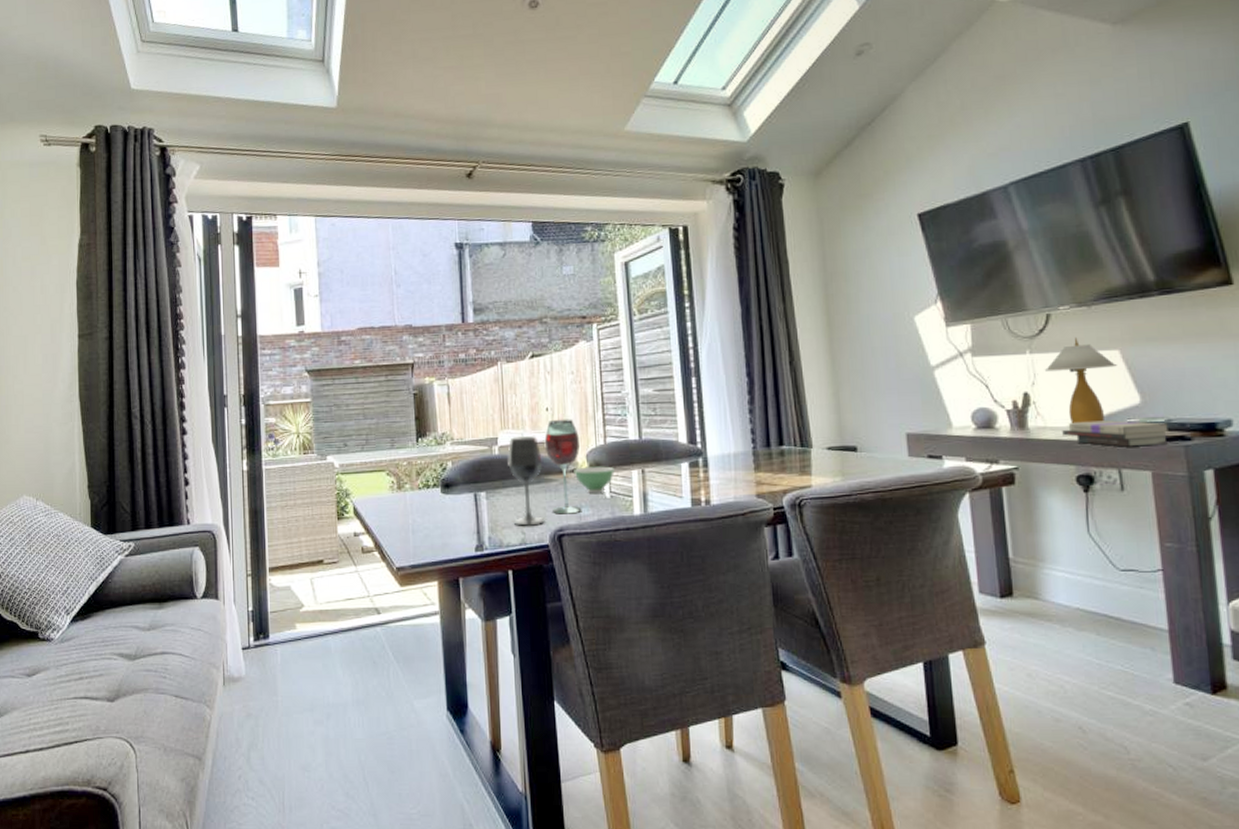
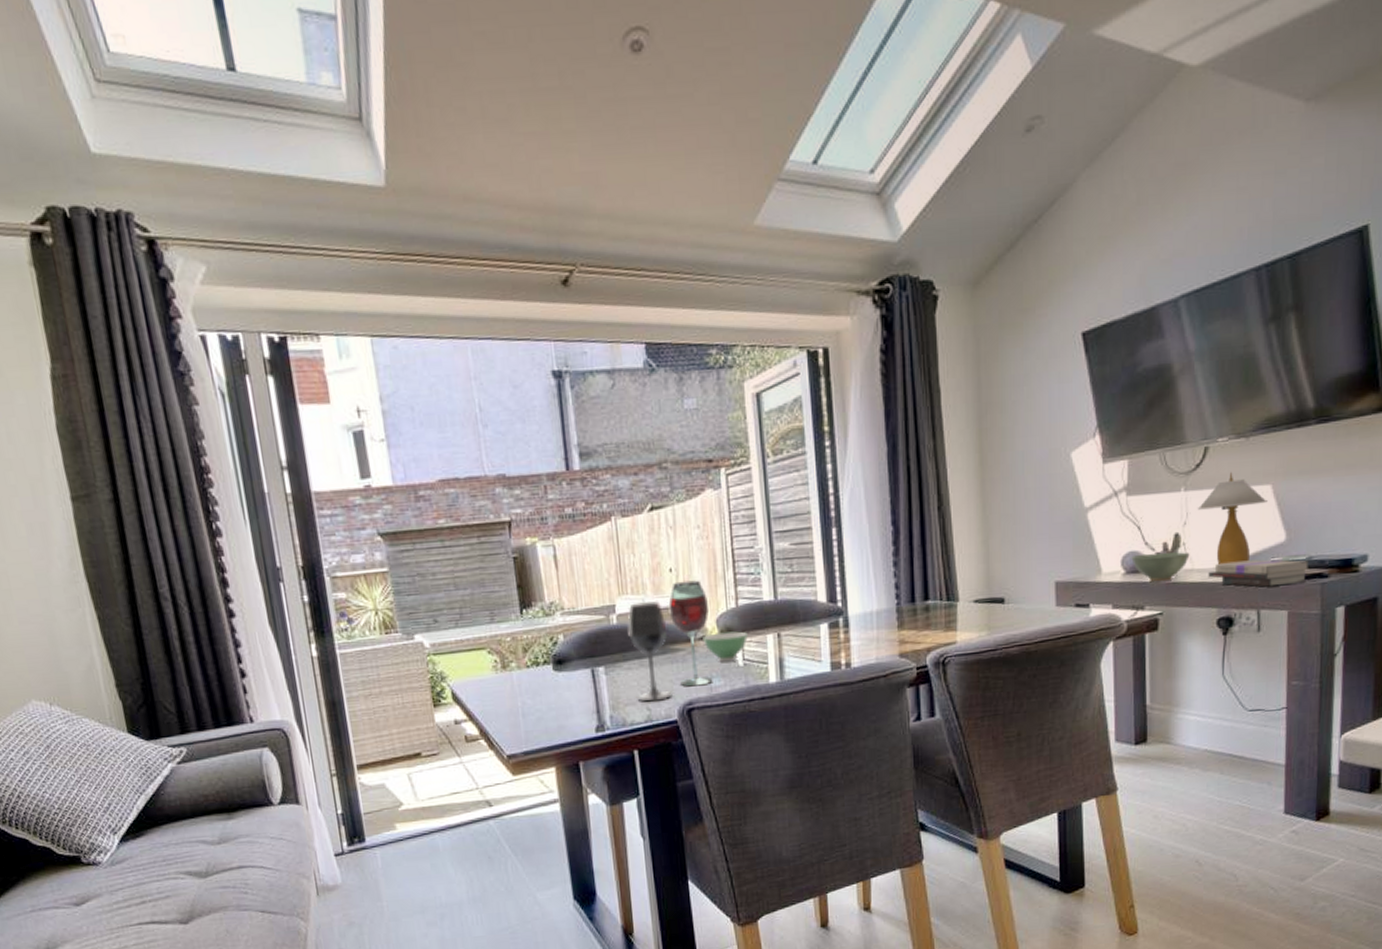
bowl: none [981,410,1041,438] -> present [1131,552,1190,582]

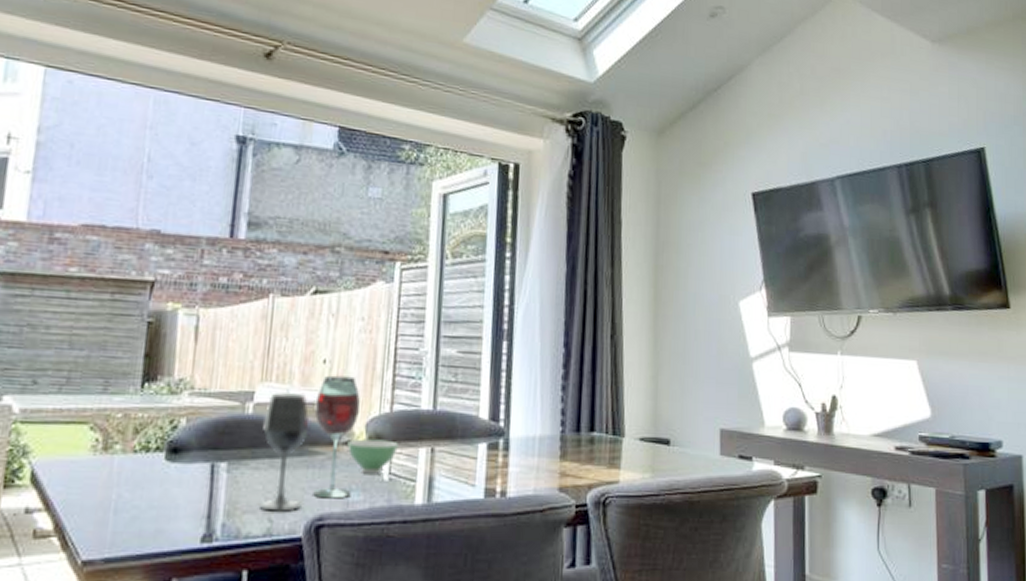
bowl: present [1131,552,1190,582] -> none [792,412,846,443]
table lamp: present [1197,472,1268,566] -> none [852,343,914,434]
books: present [1208,559,1309,587] -> none [863,431,951,462]

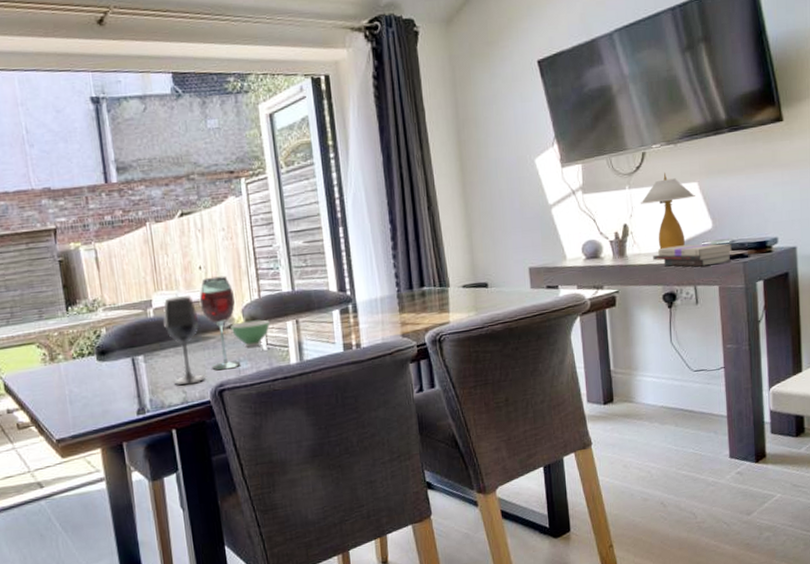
table lamp: none [852,343,914,434] -> present [640,173,695,250]
books: none [863,431,951,462] -> present [653,243,732,267]

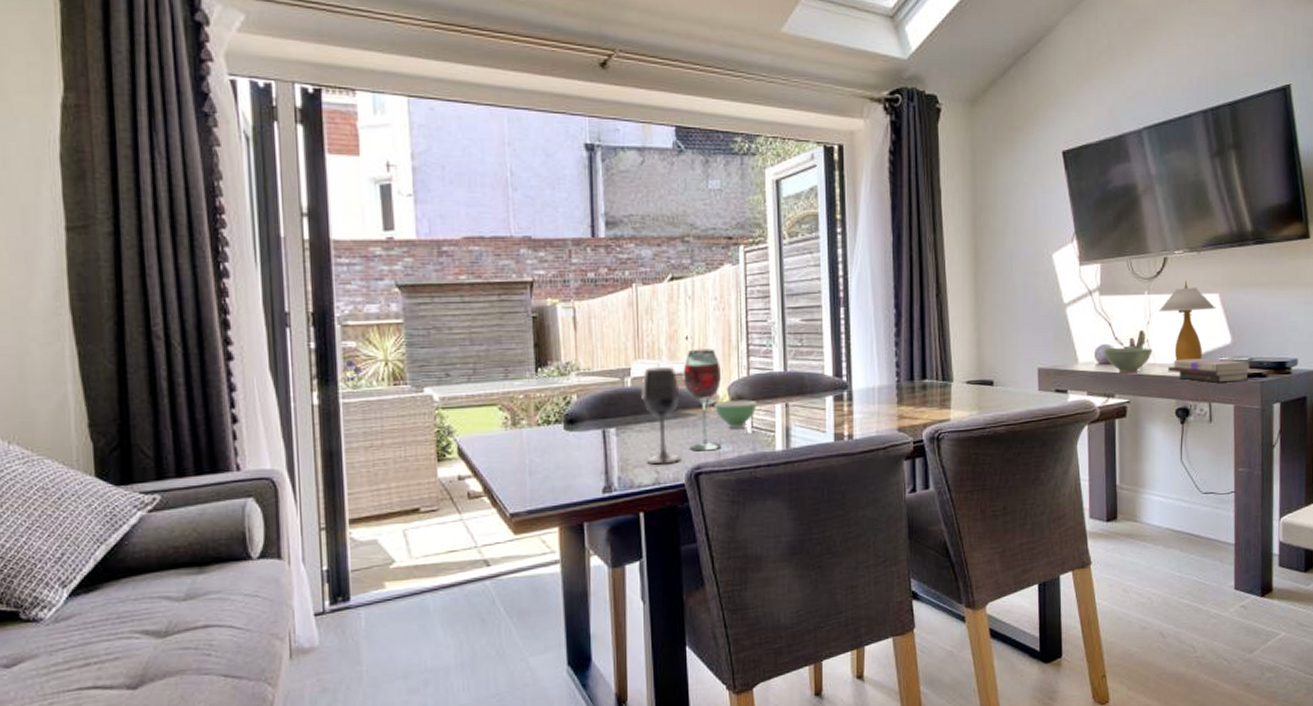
bowl: none [590,239,637,265] -> present [1103,348,1153,374]

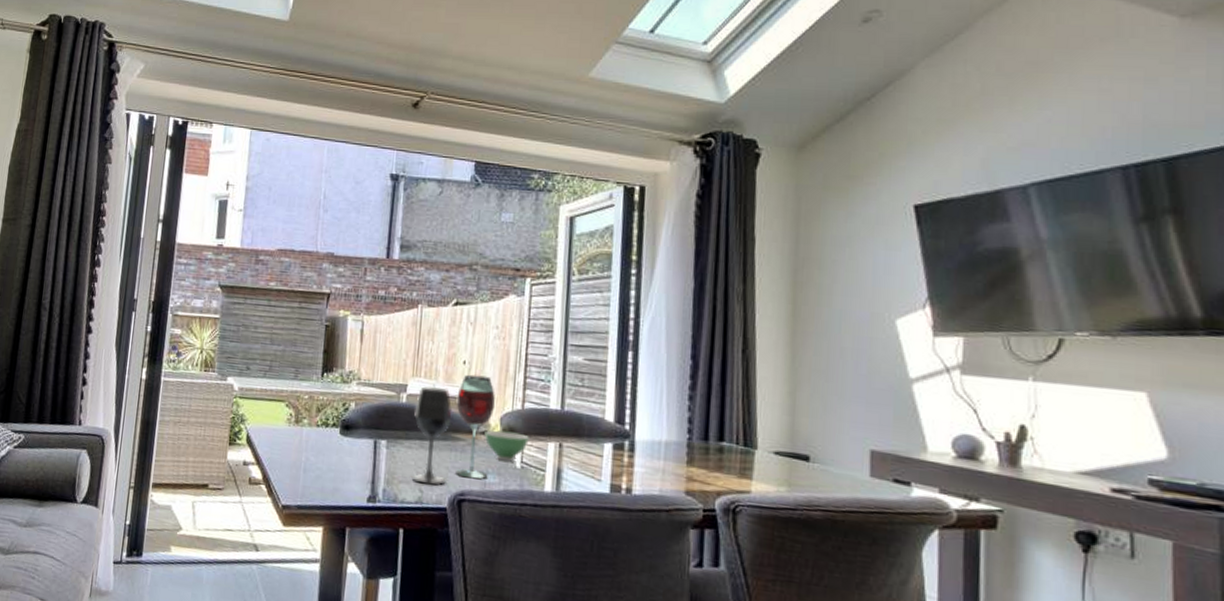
bowl: present [1103,348,1153,374] -> none [964,439,1039,476]
table lamp: present [1158,281,1216,362] -> none [1049,371,1142,474]
books: present [1168,358,1250,383] -> none [1063,469,1200,513]

